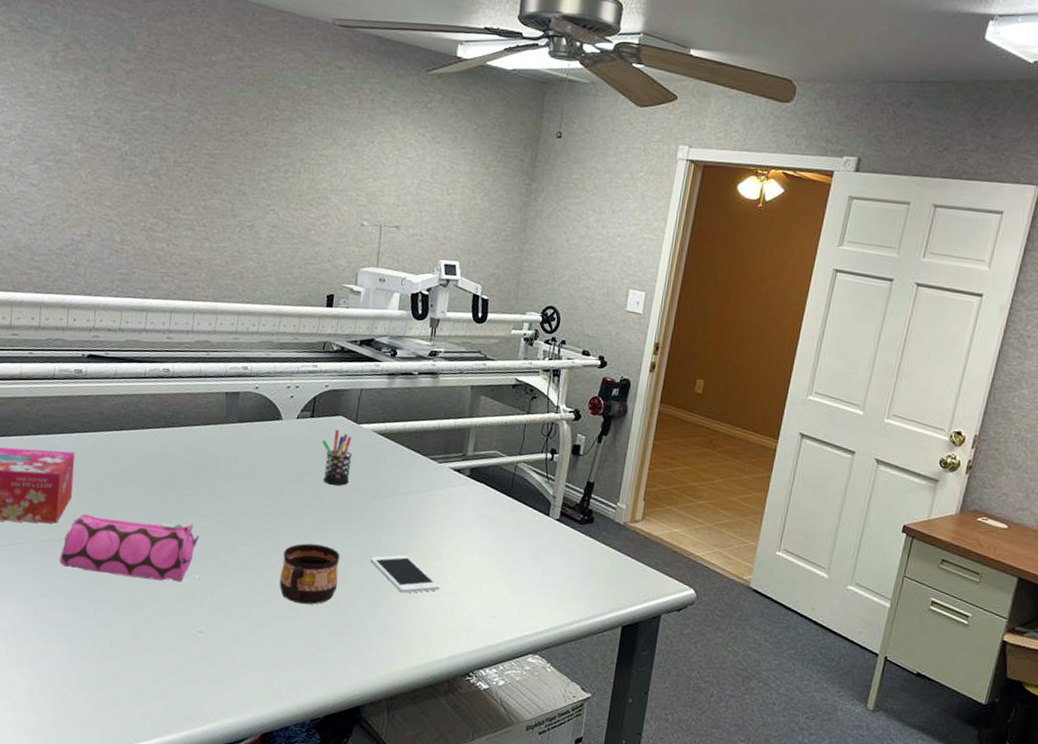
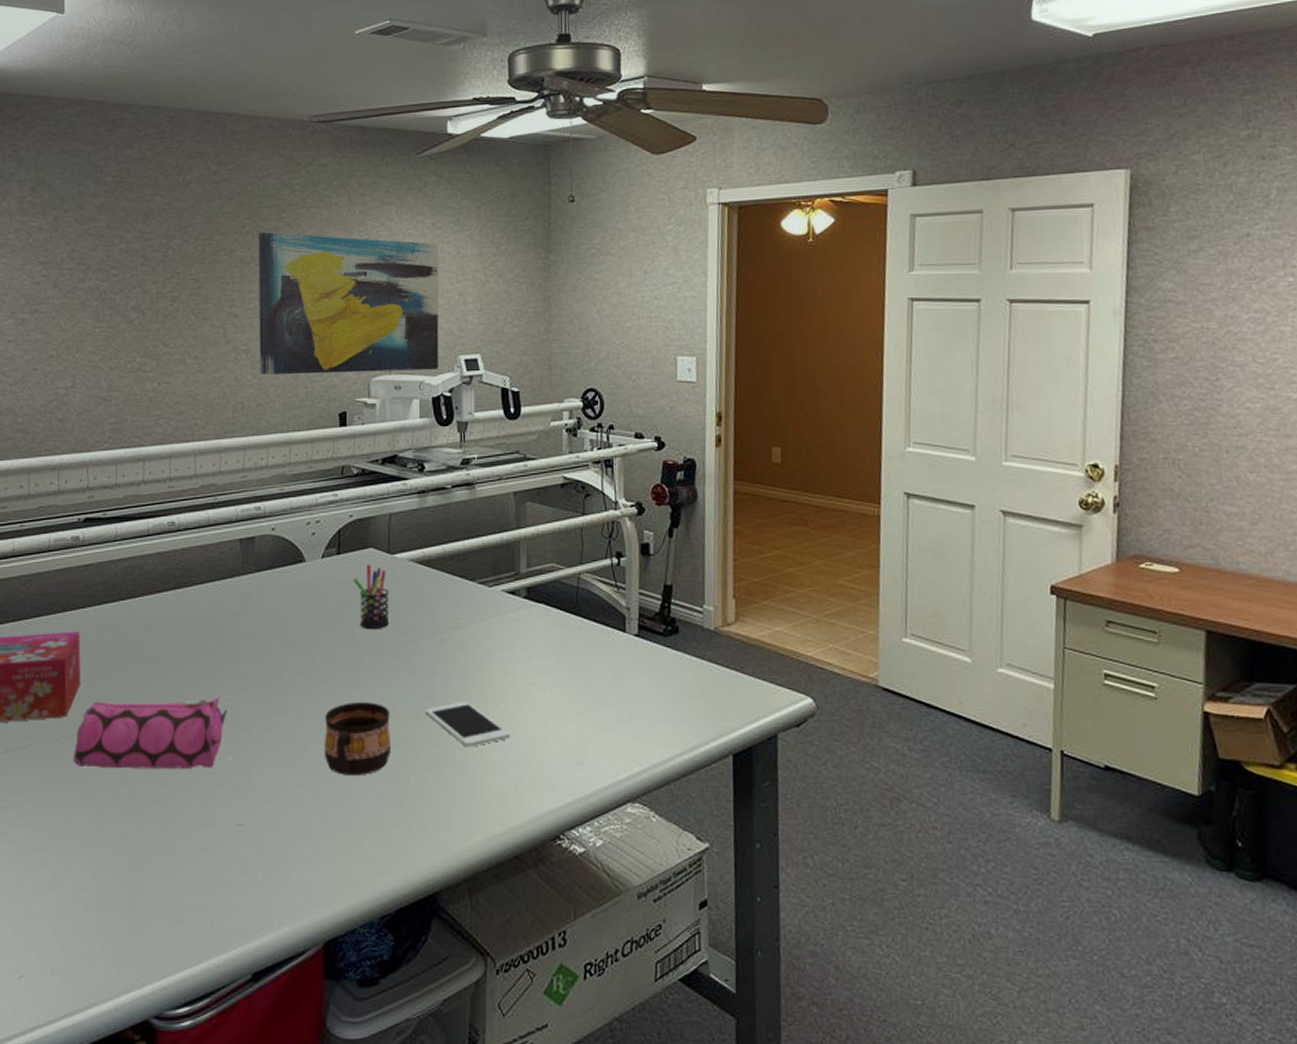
wall art: none [260,121,435,269] -> present [259,232,439,375]

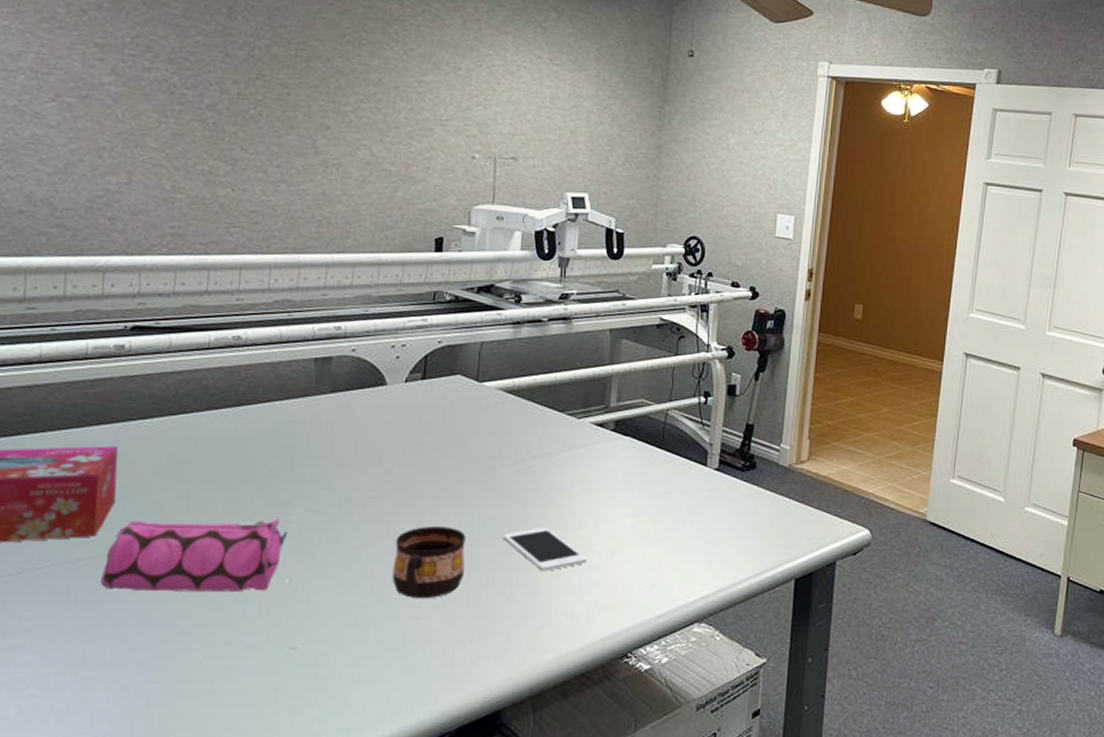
wall art: present [259,232,439,375] -> none [350,44,554,204]
pen holder: present [353,564,390,629] -> none [437,390,475,455]

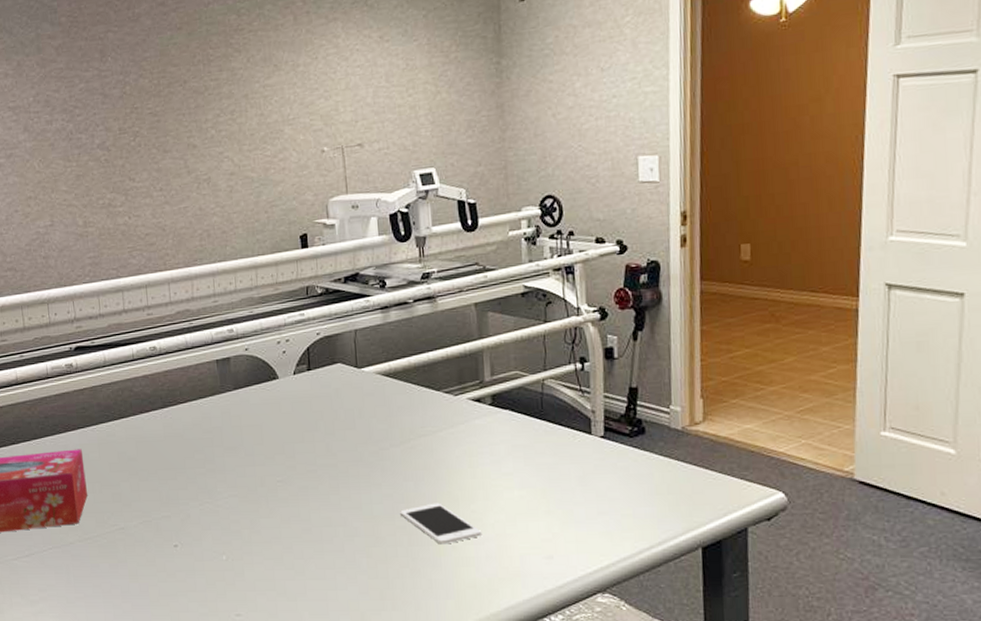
pencil case: present [101,518,288,592] -> none [88,503,219,568]
cup: present [392,526,466,599] -> none [307,505,370,572]

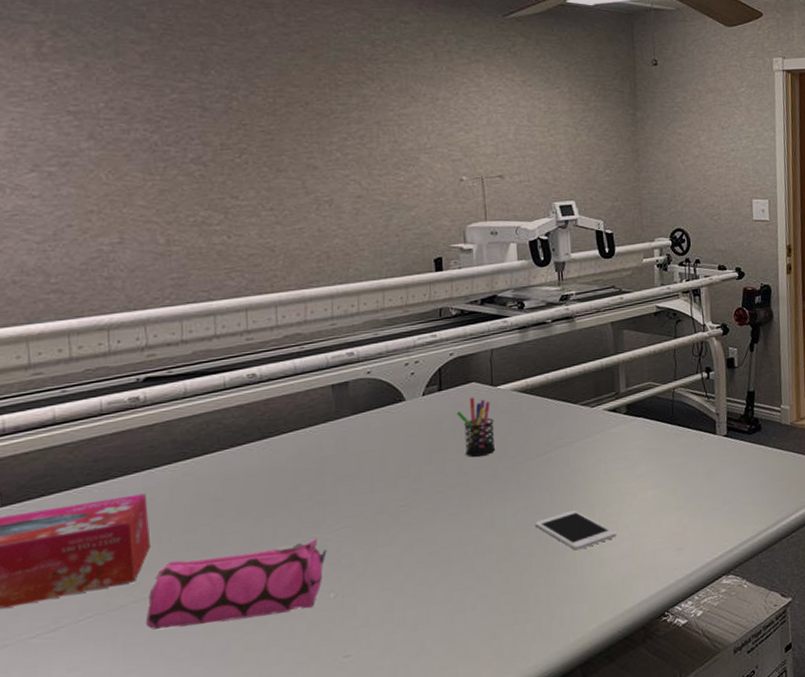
pencil case: none [88,503,219,568] -> present [146,538,327,630]
pen holder: none [324,378,362,439] -> present [456,397,496,457]

